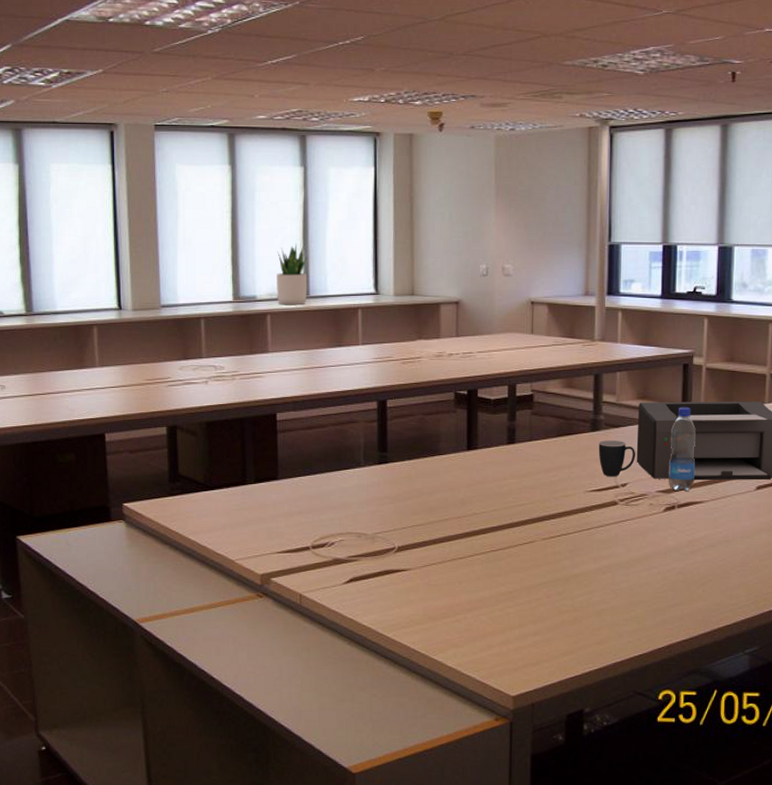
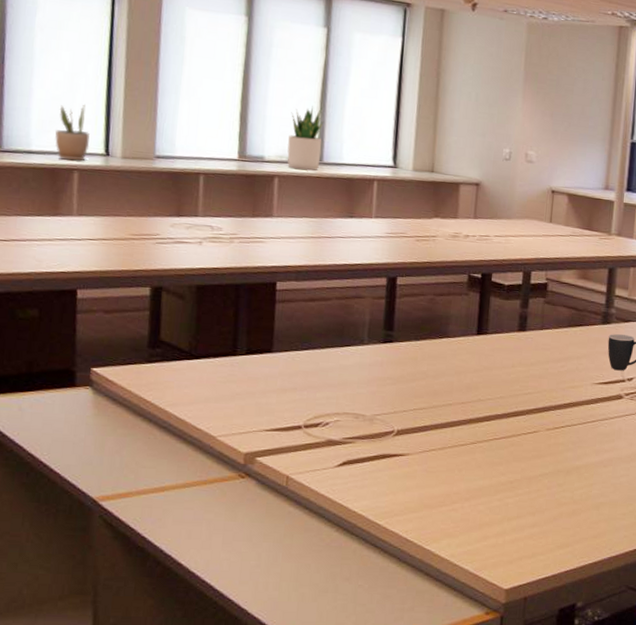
potted plant: none [75,264,105,317] -> present [55,104,90,161]

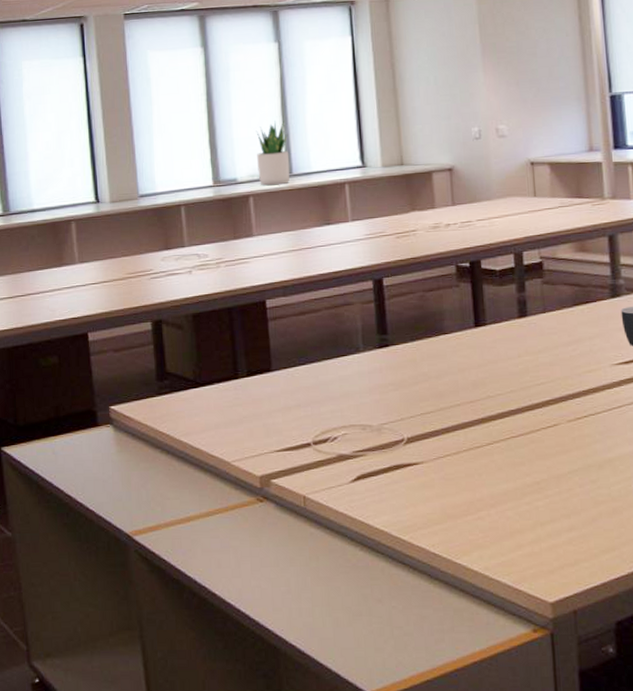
potted plant: present [55,104,90,161] -> none [52,158,82,213]

